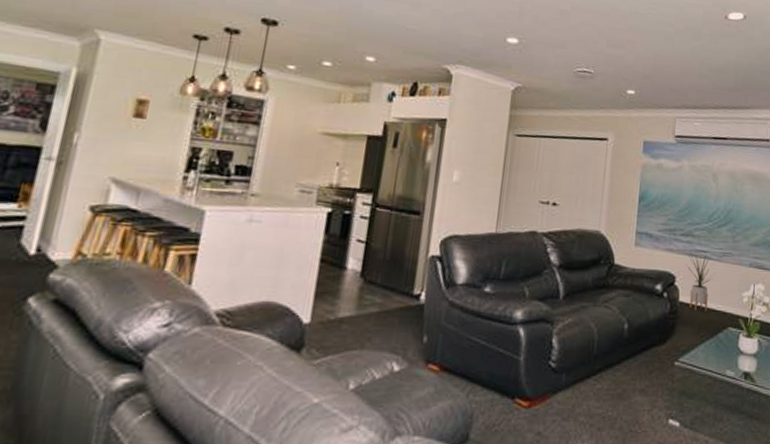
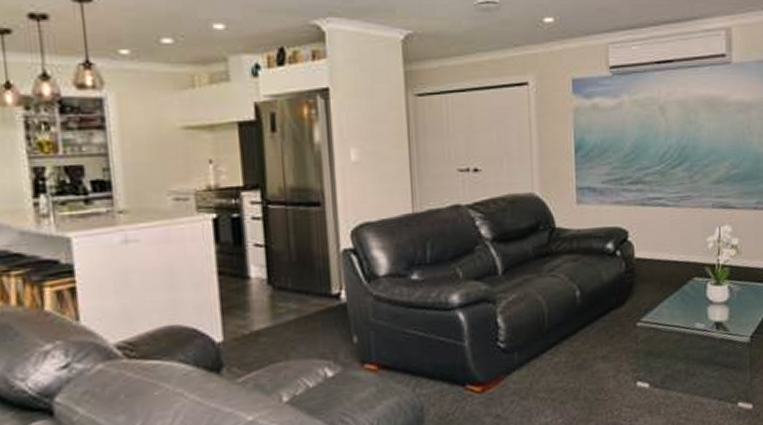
house plant: present [688,254,712,311] -> none [640,200,670,265]

